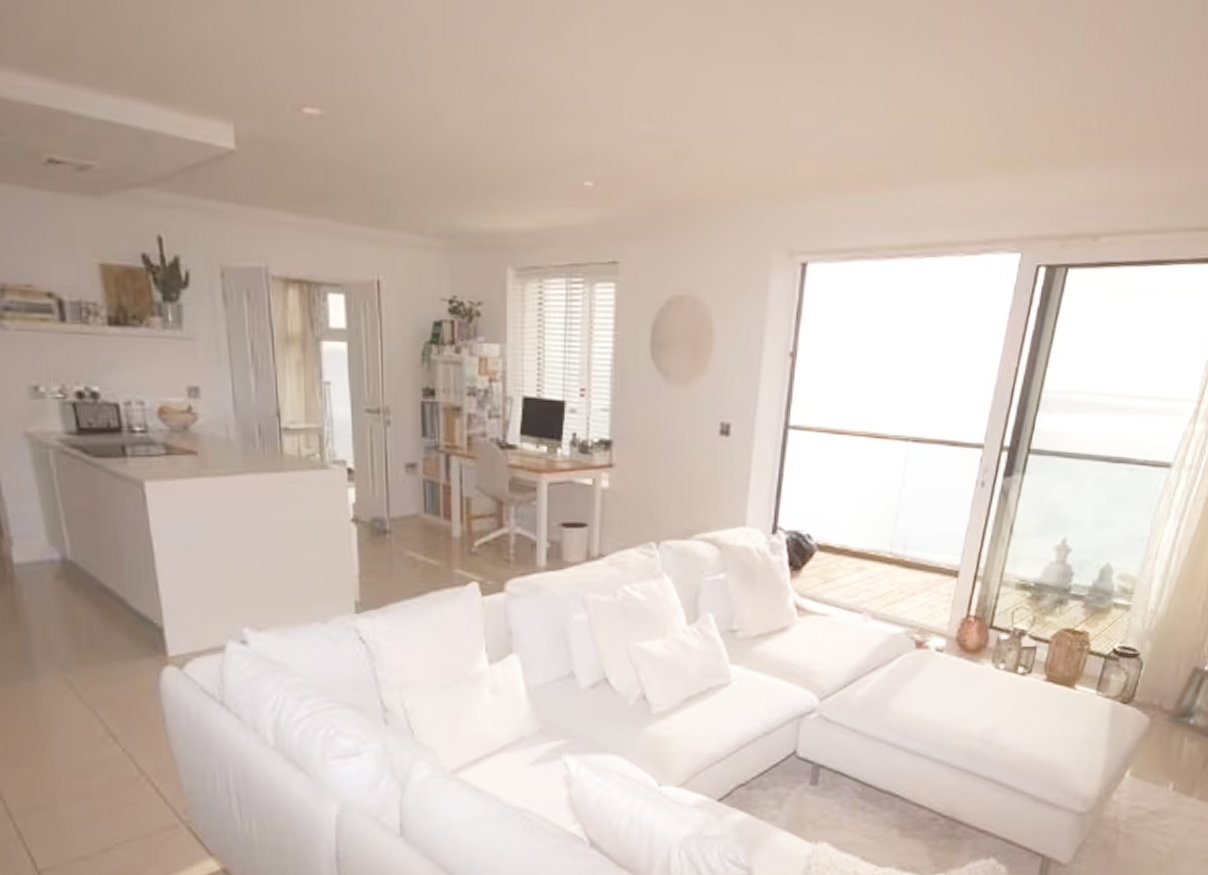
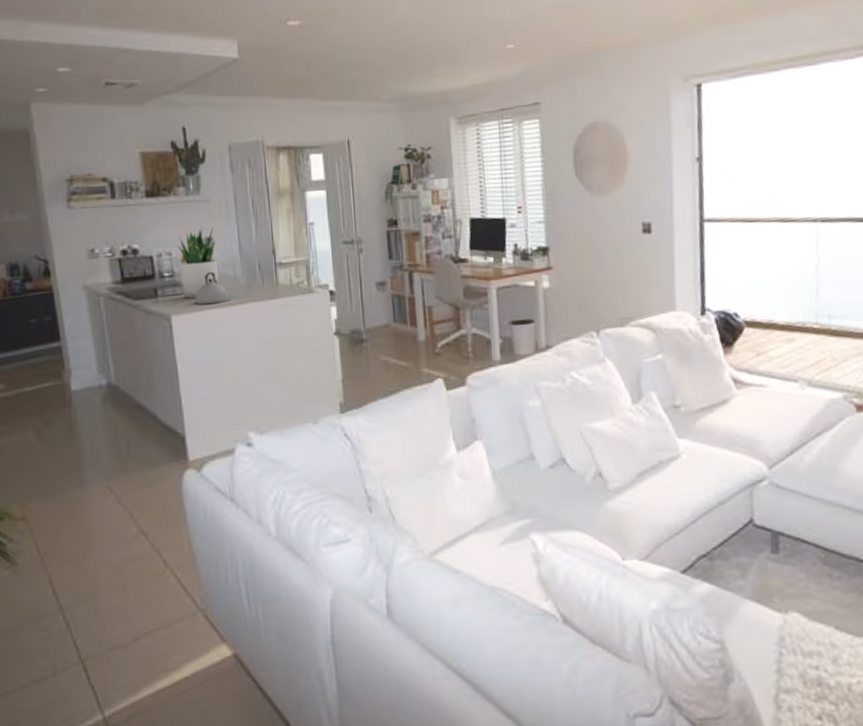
planter: none [152,372,208,462] -> present [178,227,219,298]
kettle: none [175,431,221,472] -> present [194,271,230,305]

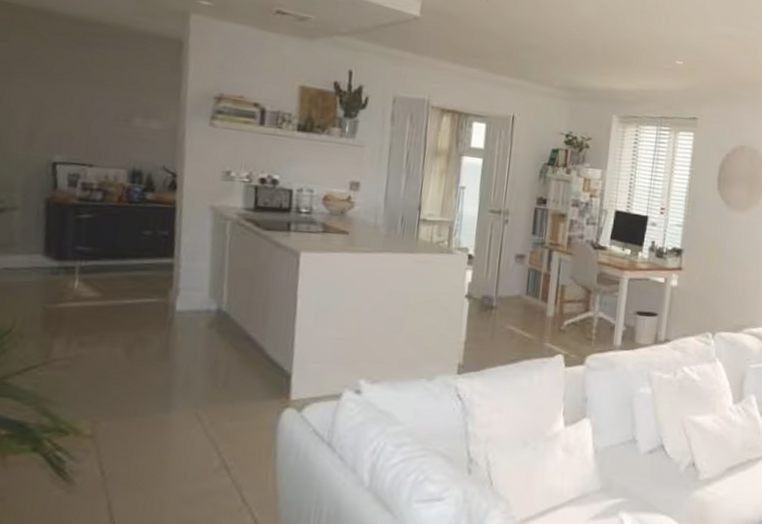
planter: present [178,227,219,298] -> none [318,170,362,239]
kettle: present [194,271,230,305] -> none [328,215,366,248]

